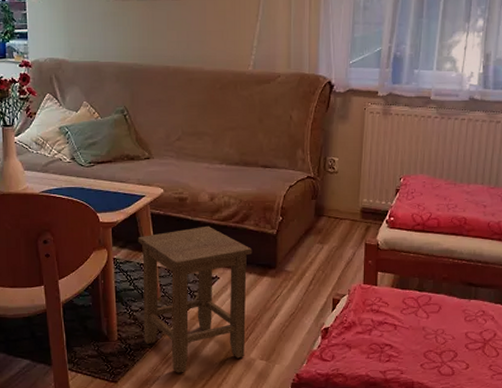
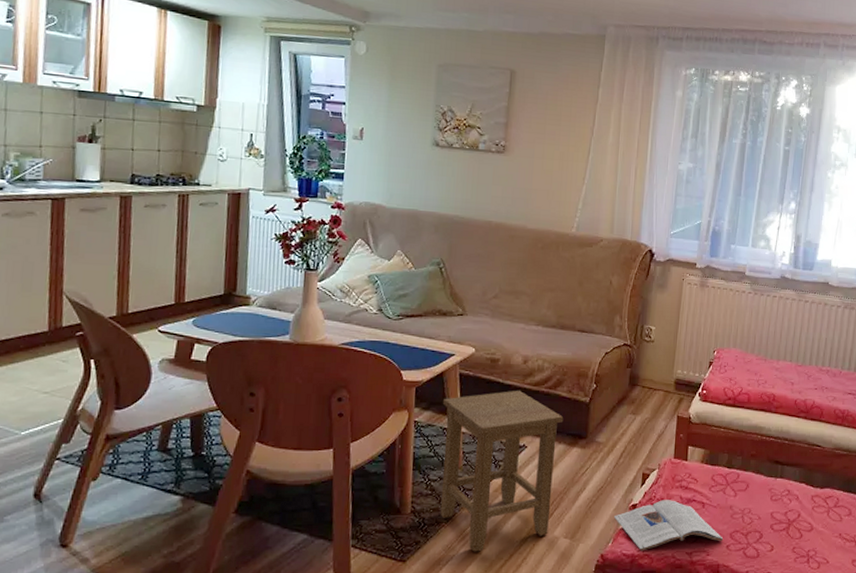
magazine: none [306,323,417,371] -> present [613,500,724,551]

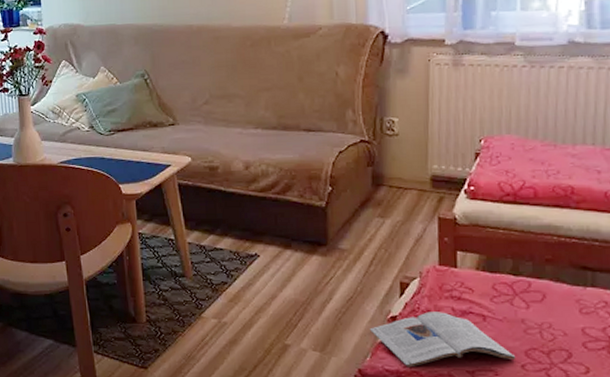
stool: present [440,390,564,552] -> none [164,197,298,362]

